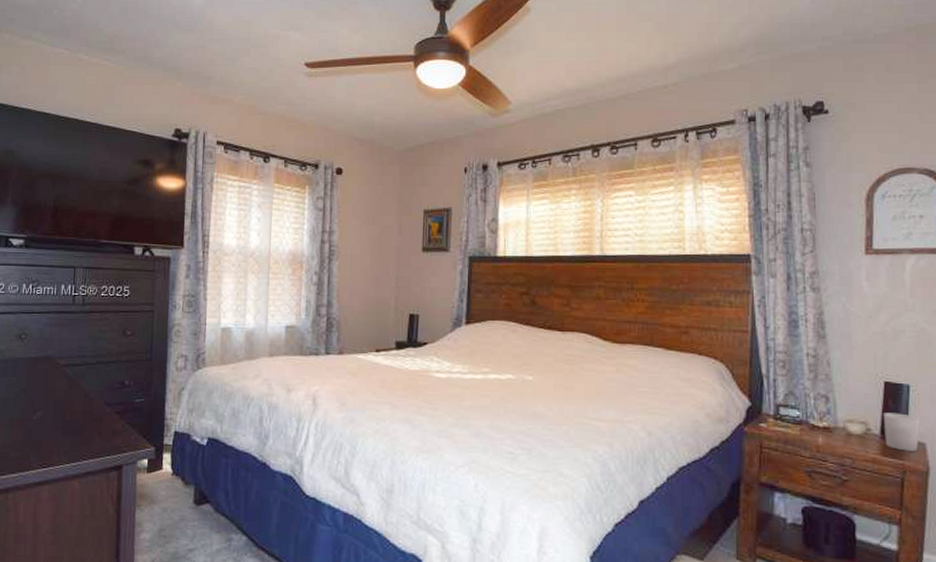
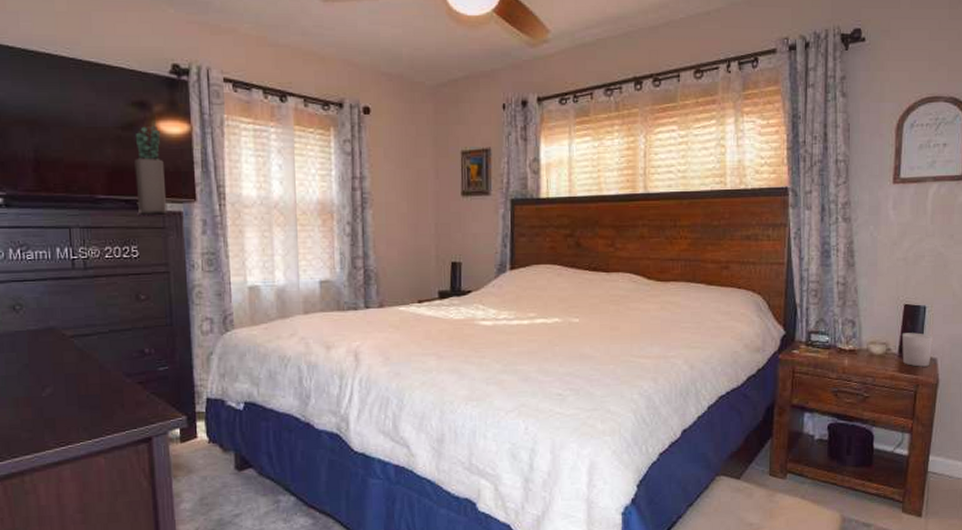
vase: none [133,178,160,260] -> present [134,122,168,216]

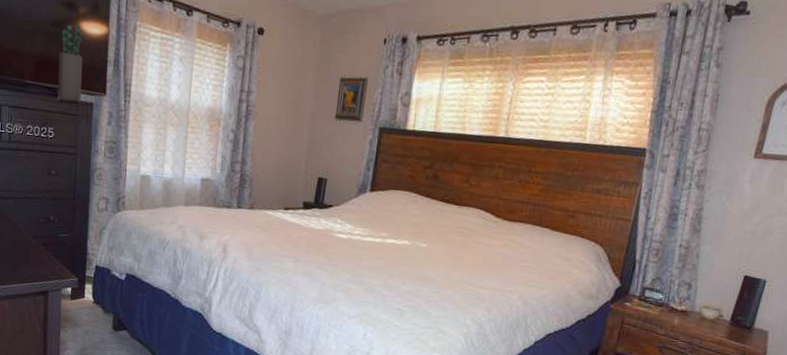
candle holder: present [901,332,933,367] -> none [733,302,769,338]

